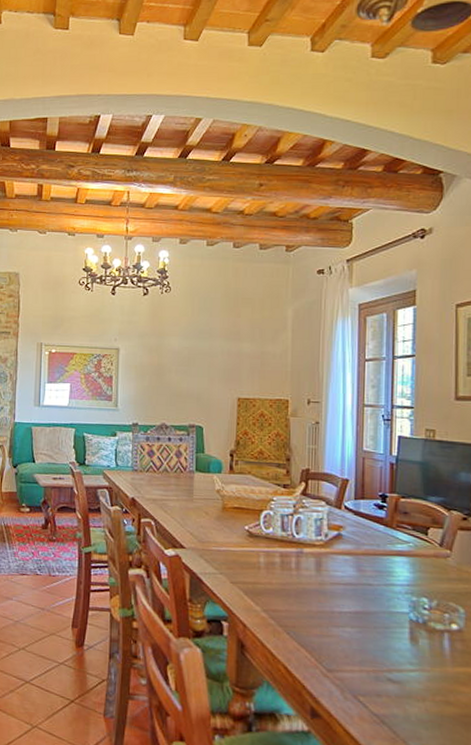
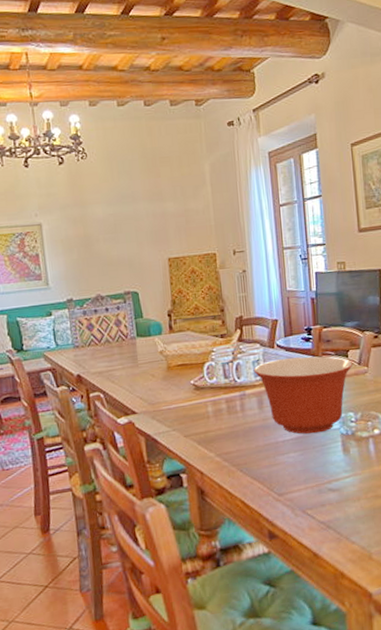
mixing bowl: none [315,522,432,613] -> present [253,356,352,434]

